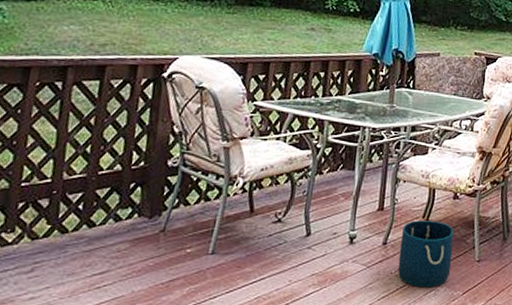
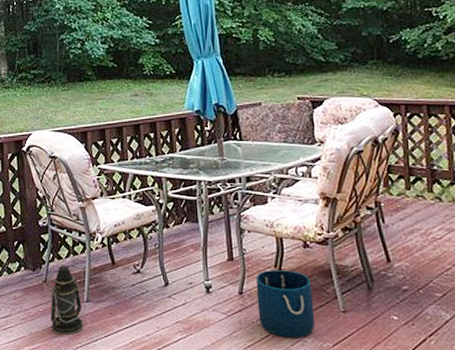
lantern: none [160,213,210,294] -> present [50,266,86,336]

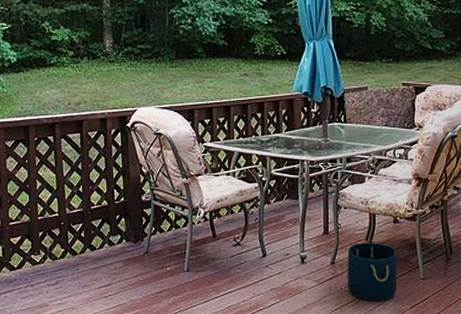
lantern: present [50,266,86,336] -> none [151,238,186,303]

